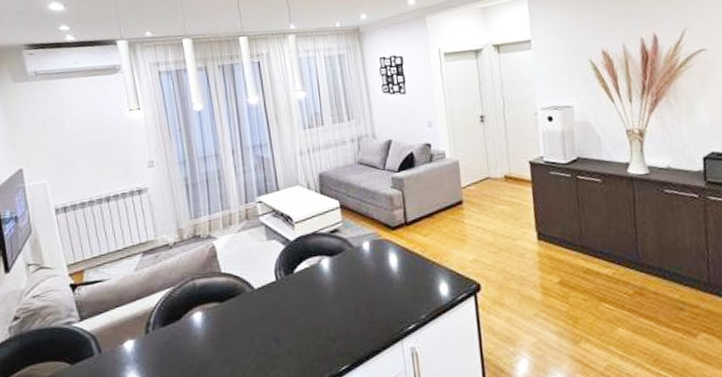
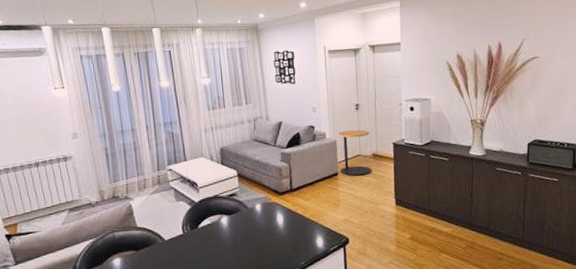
side table: none [460,146,505,205] -> present [338,130,372,176]

